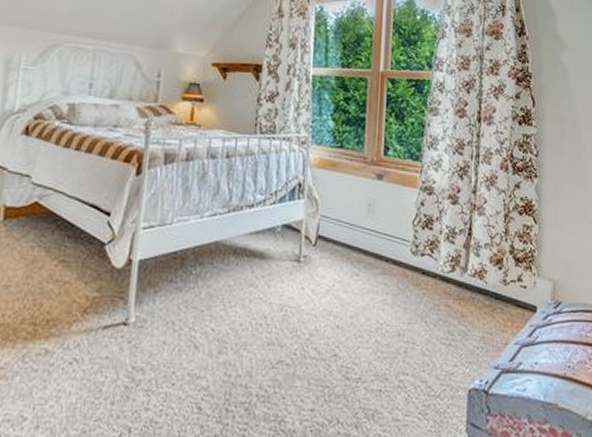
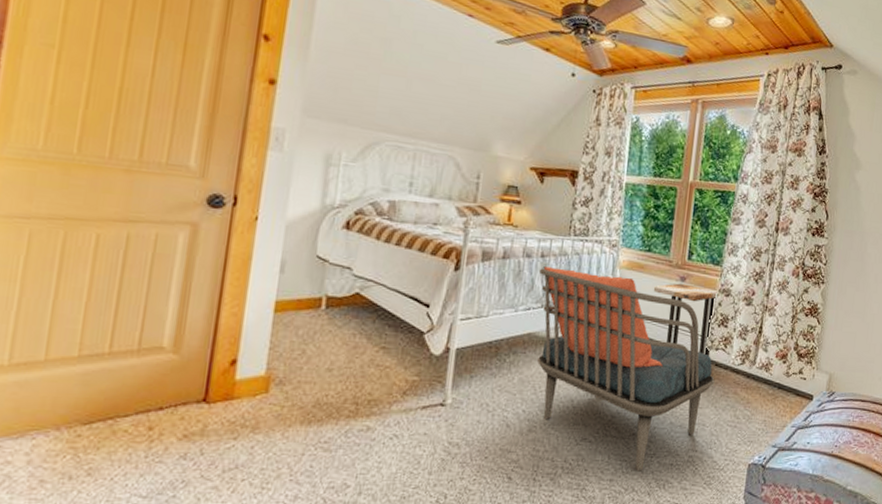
armchair: none [225,168,423,398] -> present [538,266,715,470]
side table: none [348,181,421,263] -> present [653,283,720,356]

